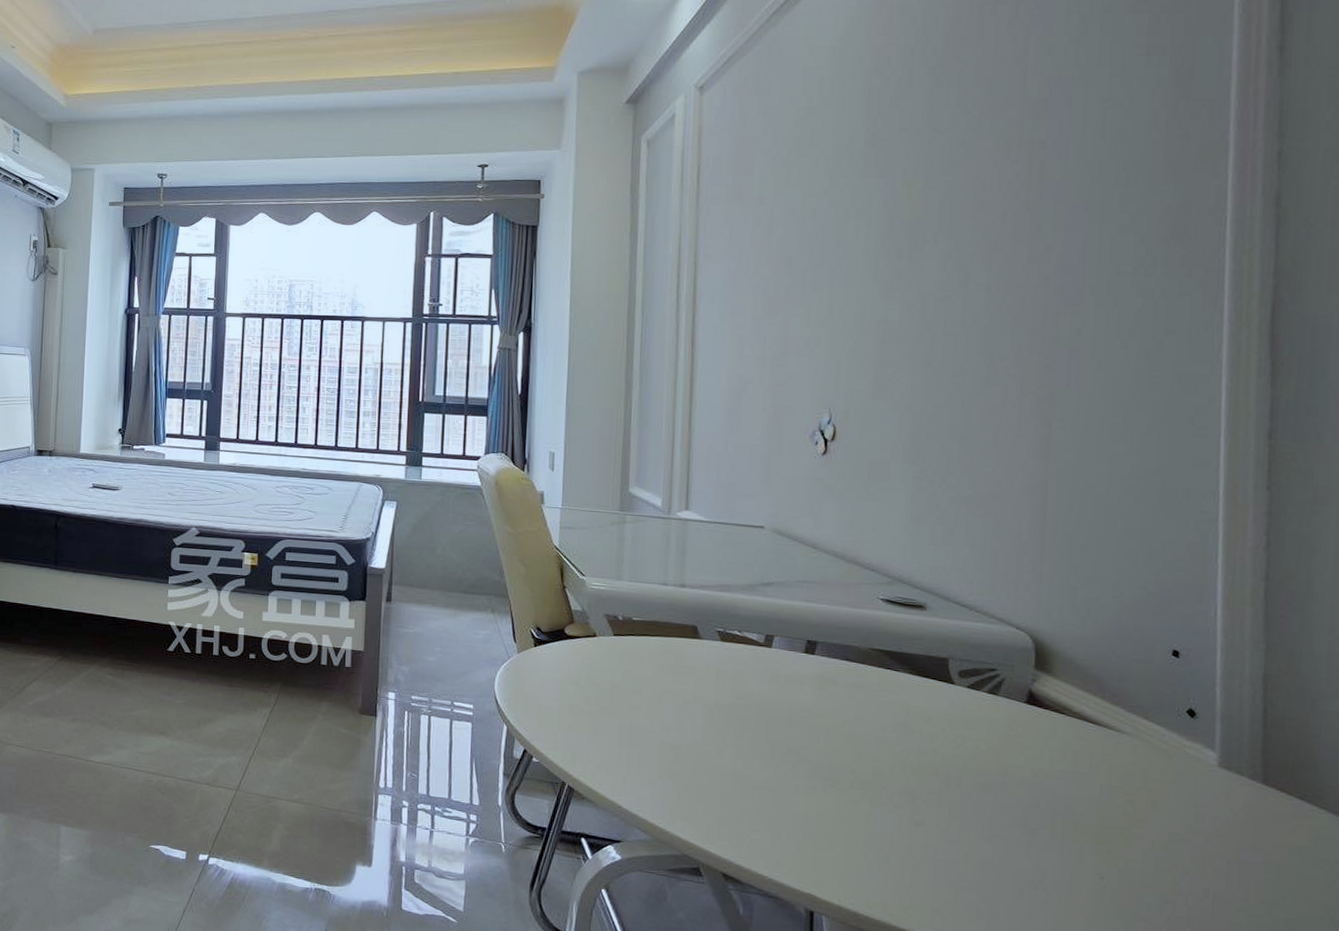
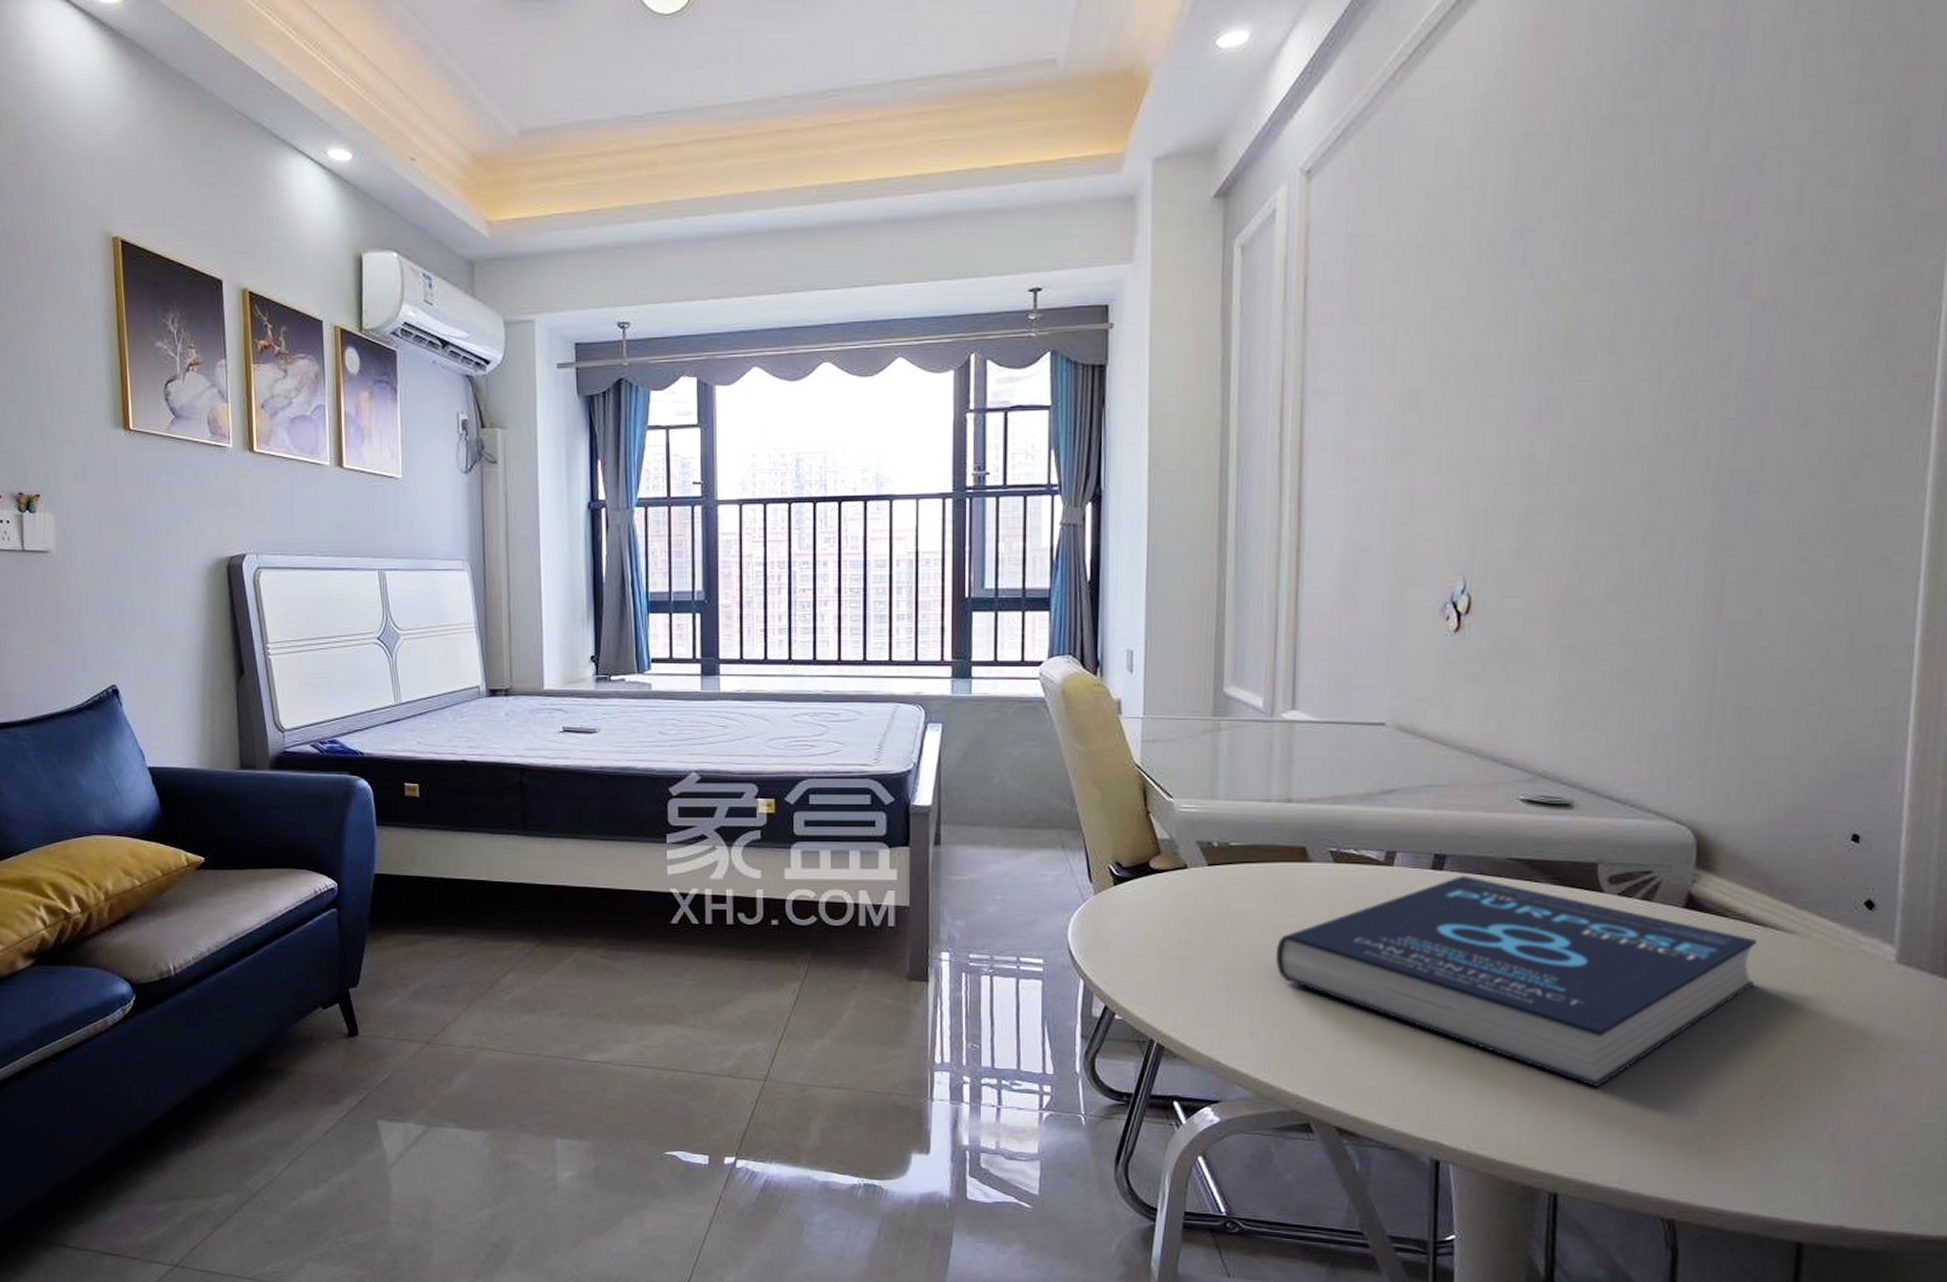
book: none [670,661,1091,858] -> present [1275,876,1756,1088]

